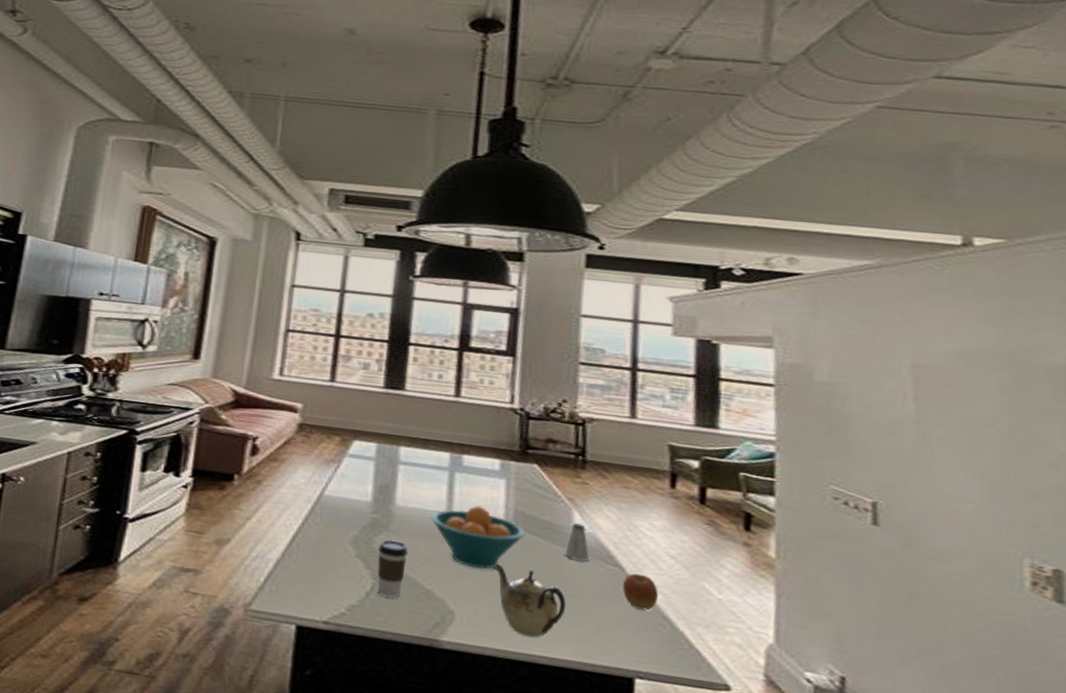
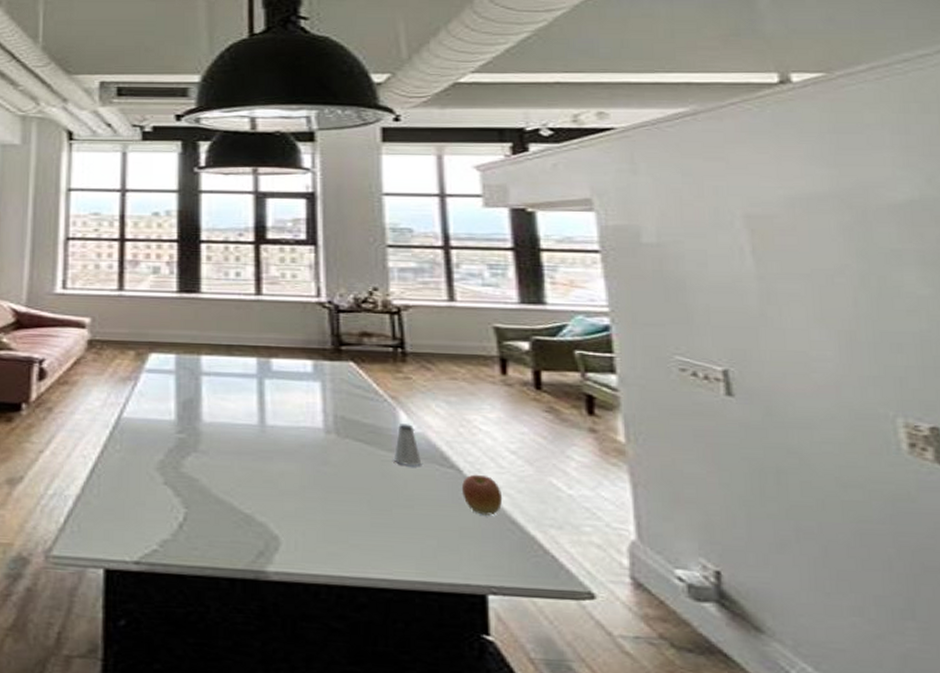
coffee cup: present [377,539,408,599] -> none [188,461,221,529]
fruit bowl: present [431,504,526,569] -> none [243,412,348,485]
teapot: present [492,563,566,638] -> none [316,477,402,558]

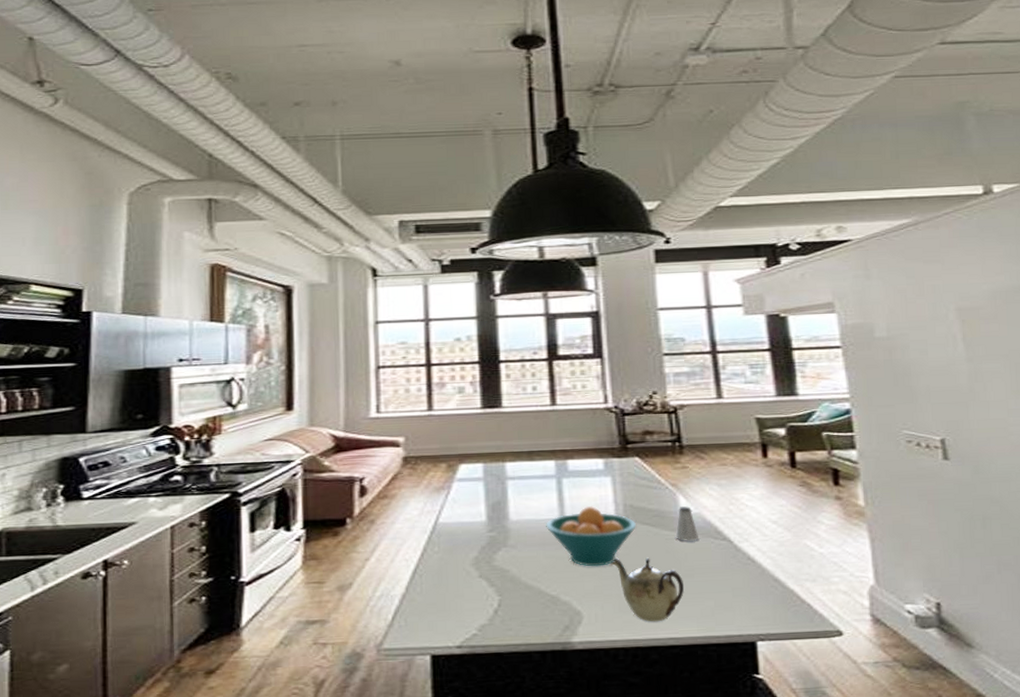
fruit bowl: none [243,412,348,485] -> present [546,505,637,567]
teapot: none [316,477,402,558] -> present [611,557,685,622]
apple: present [461,474,503,515] -> none [732,543,767,577]

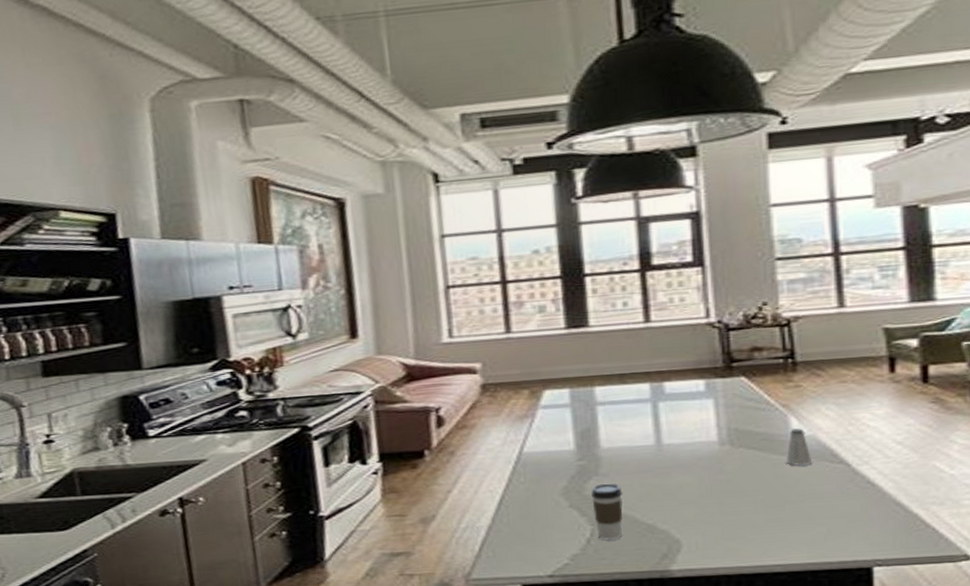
coffee cup: none [500,554,529,612] -> present [591,483,623,541]
fruit bowl: present [546,505,637,567] -> none [641,430,742,494]
teapot: present [611,557,685,622] -> none [713,484,795,549]

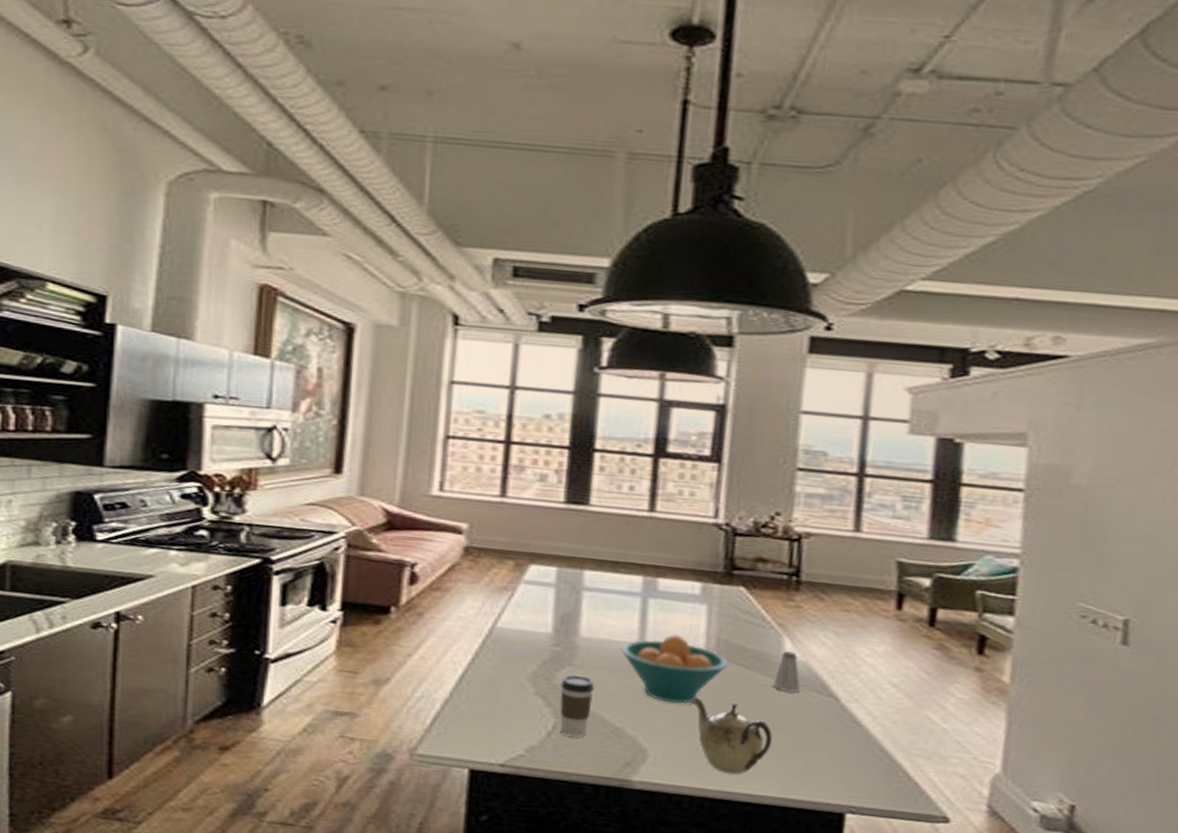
fruit bowl: none [641,430,742,494] -> present [621,633,729,704]
teapot: none [713,484,795,549] -> present [690,697,773,775]

